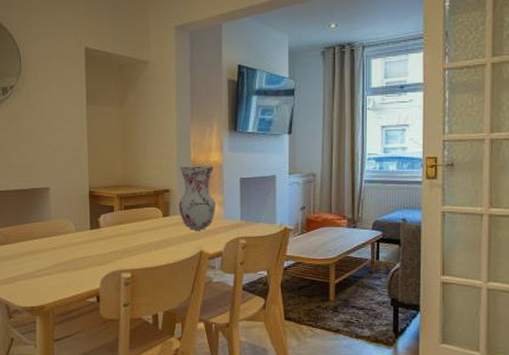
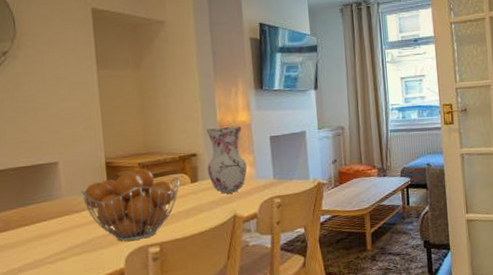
fruit basket: none [67,200,152,264] -> present [81,168,180,241]

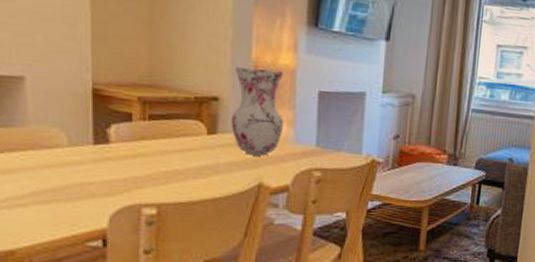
fruit basket: present [81,168,180,241] -> none [55,104,192,196]

